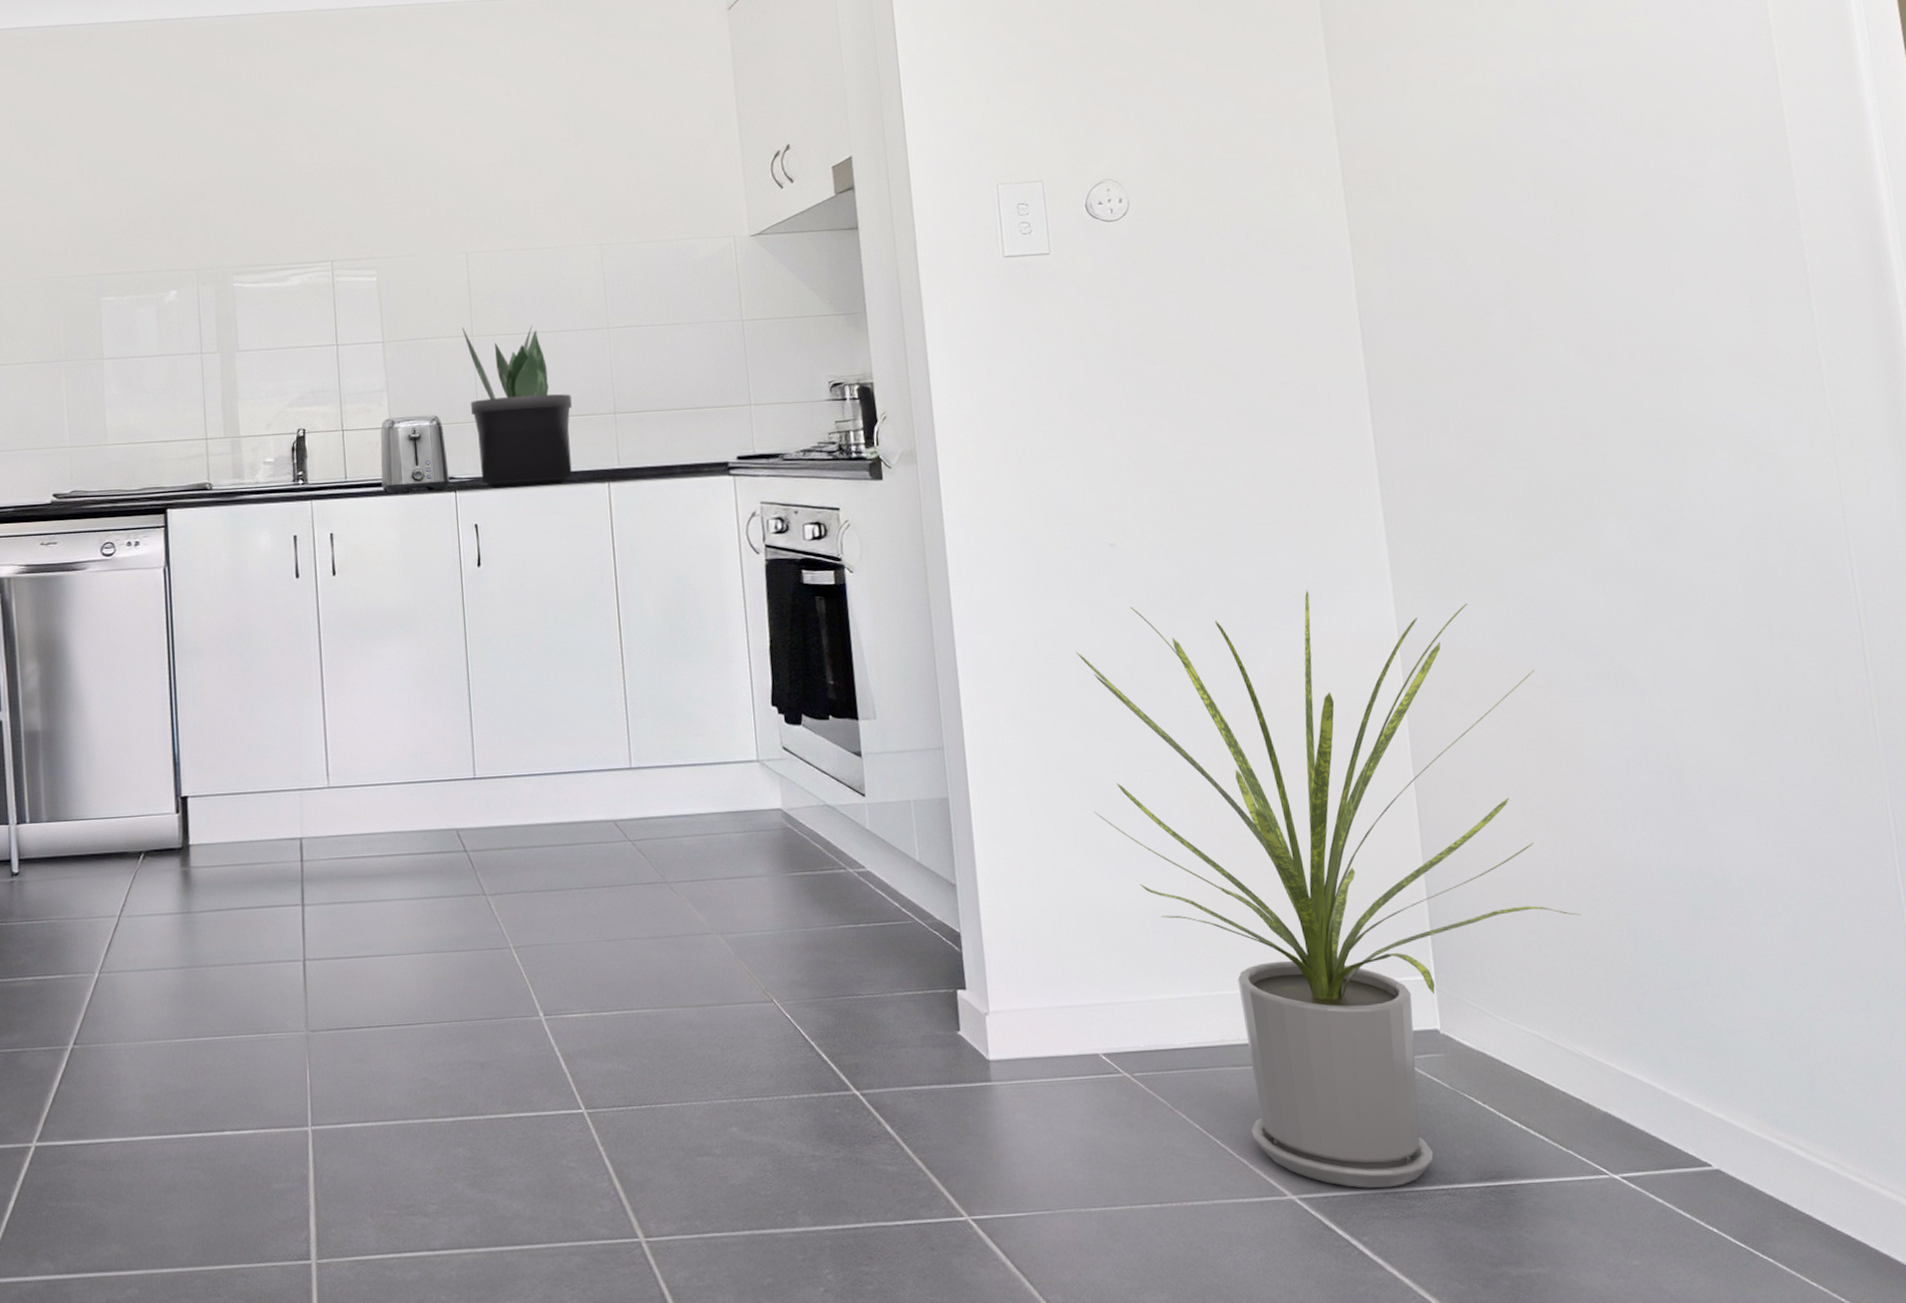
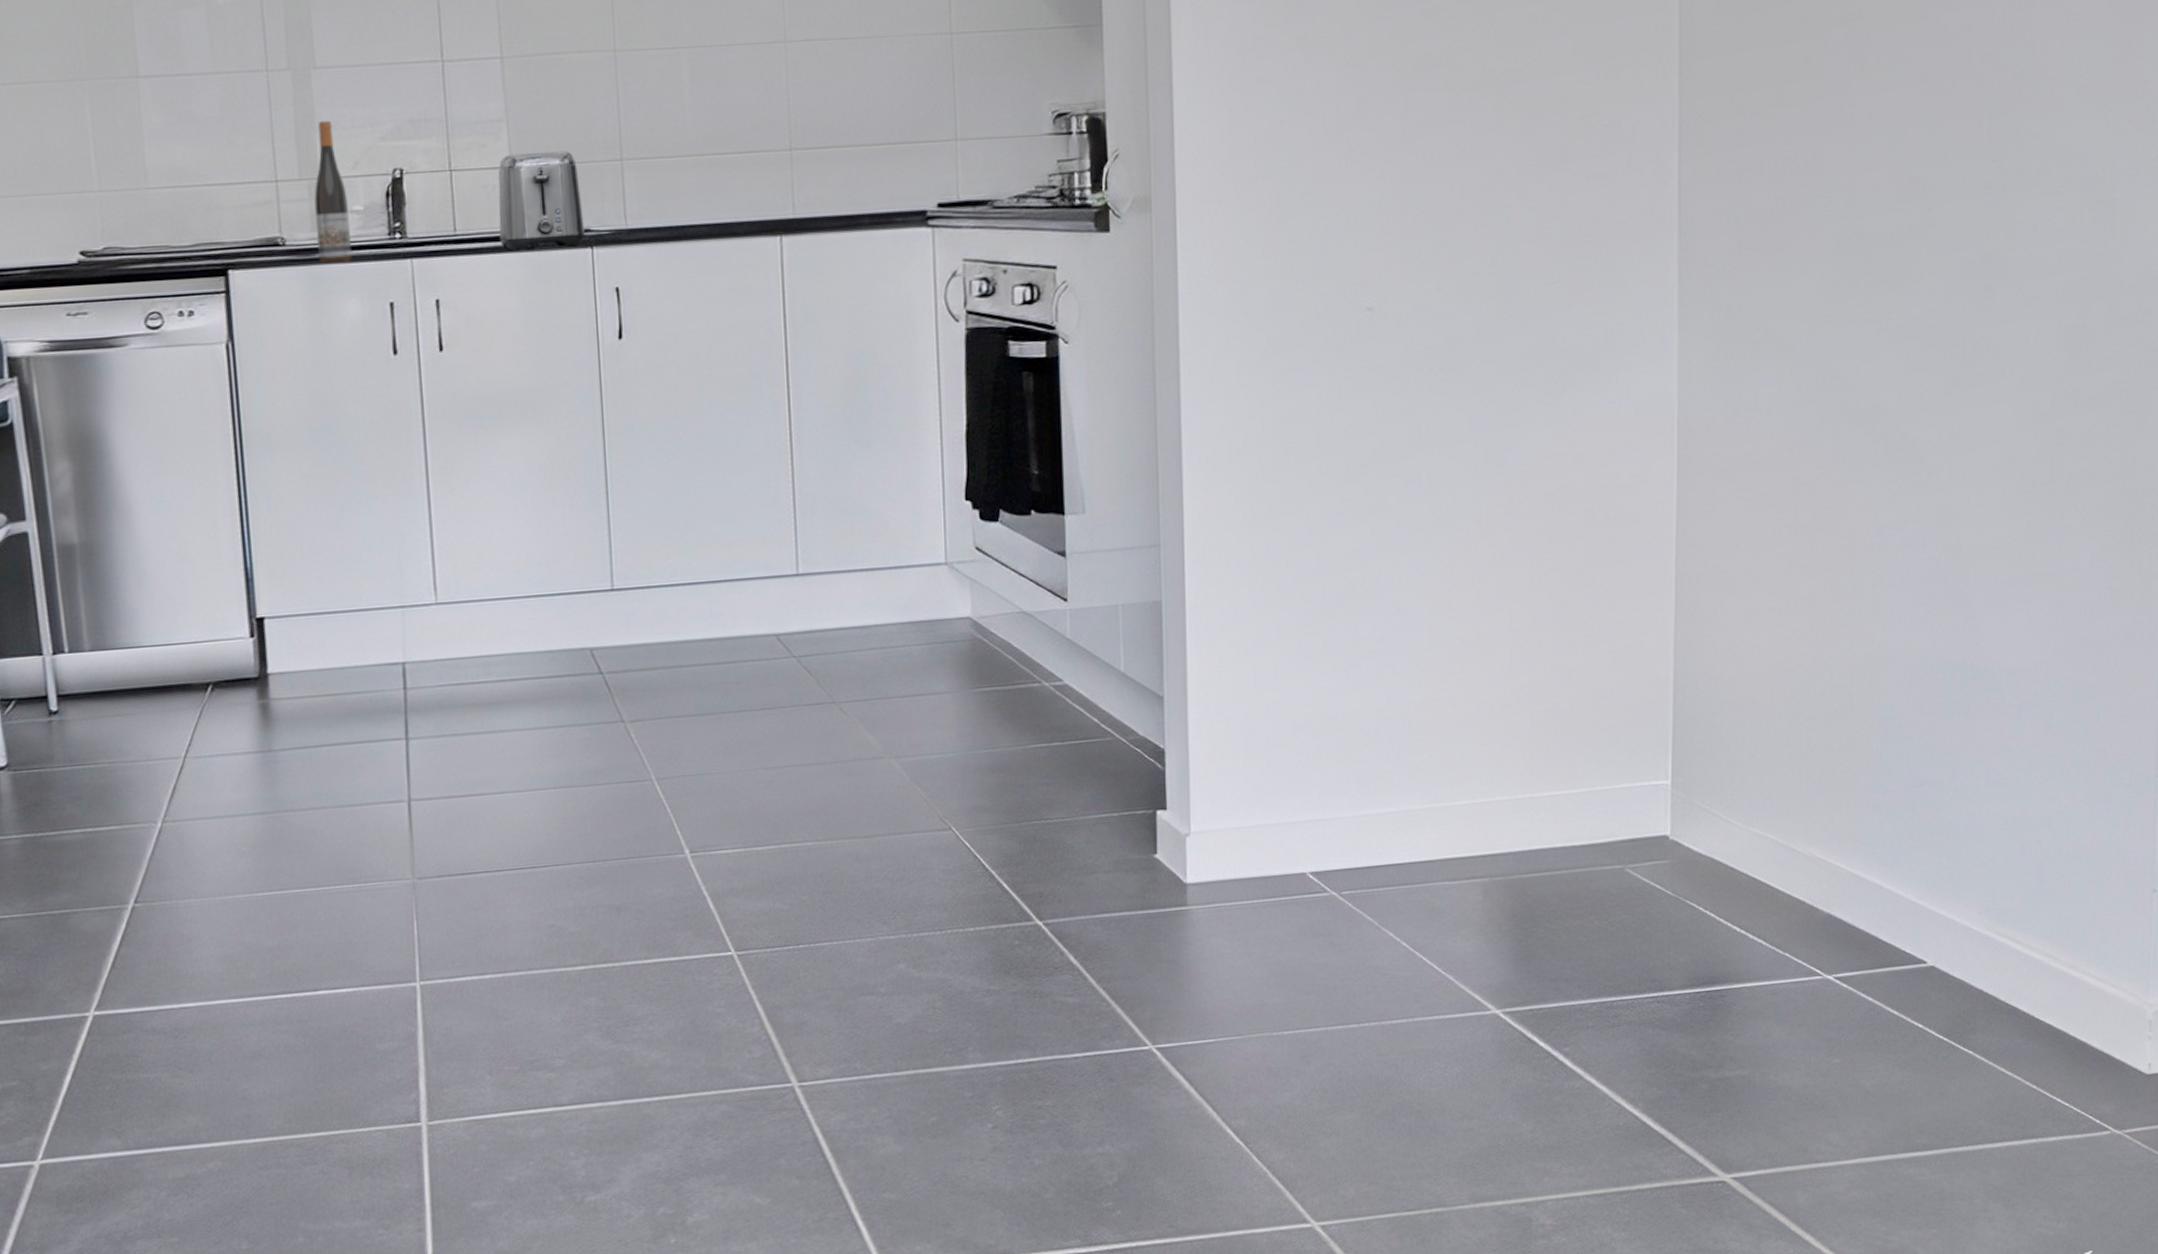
wine bottle: none [235,391,264,504] -> present [314,120,352,264]
planter: present [462,325,572,489] -> none [602,37,738,244]
house plant: present [1076,590,1581,1189] -> none [1318,360,1832,1000]

